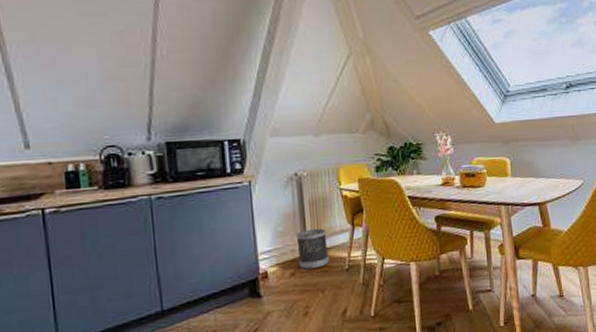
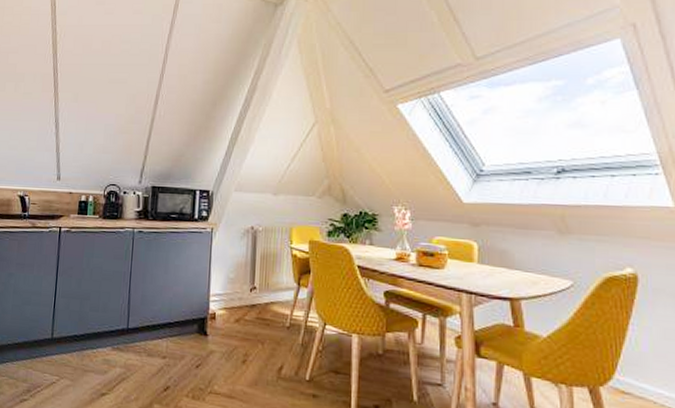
wastebasket: present [296,229,330,270] -> none [243,281,273,320]

